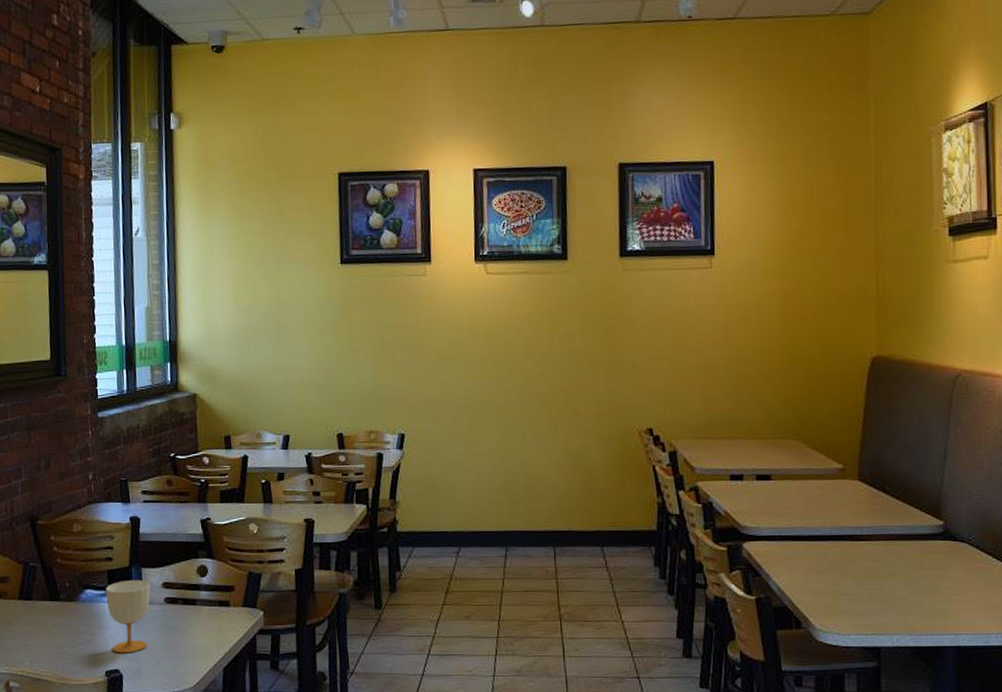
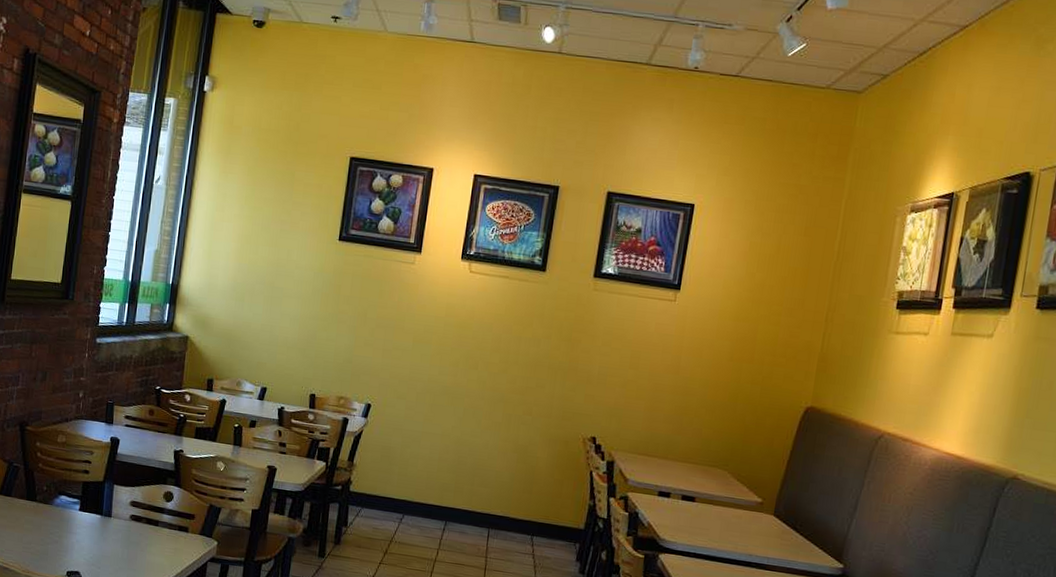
cup: present [105,579,151,653] -> none [76,493,120,559]

